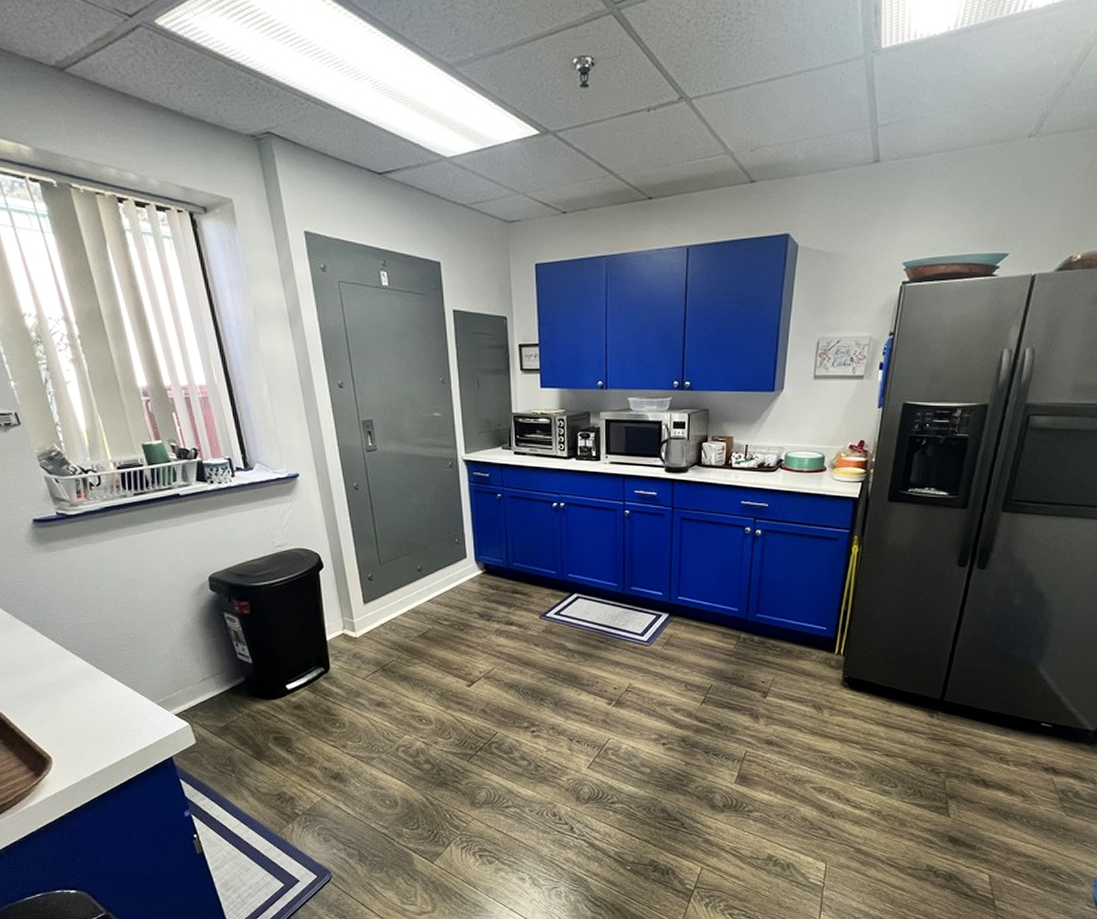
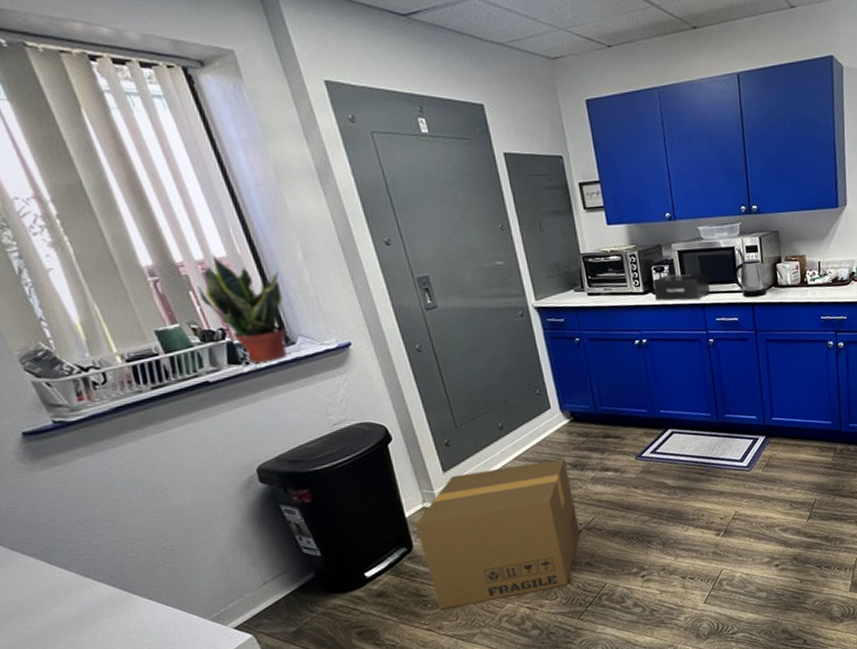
potted plant: none [180,381,247,484] -> present [197,253,288,364]
cardboard box: none [333,607,480,730] -> present [414,458,580,610]
box: none [577,442,633,471] -> present [652,273,711,302]

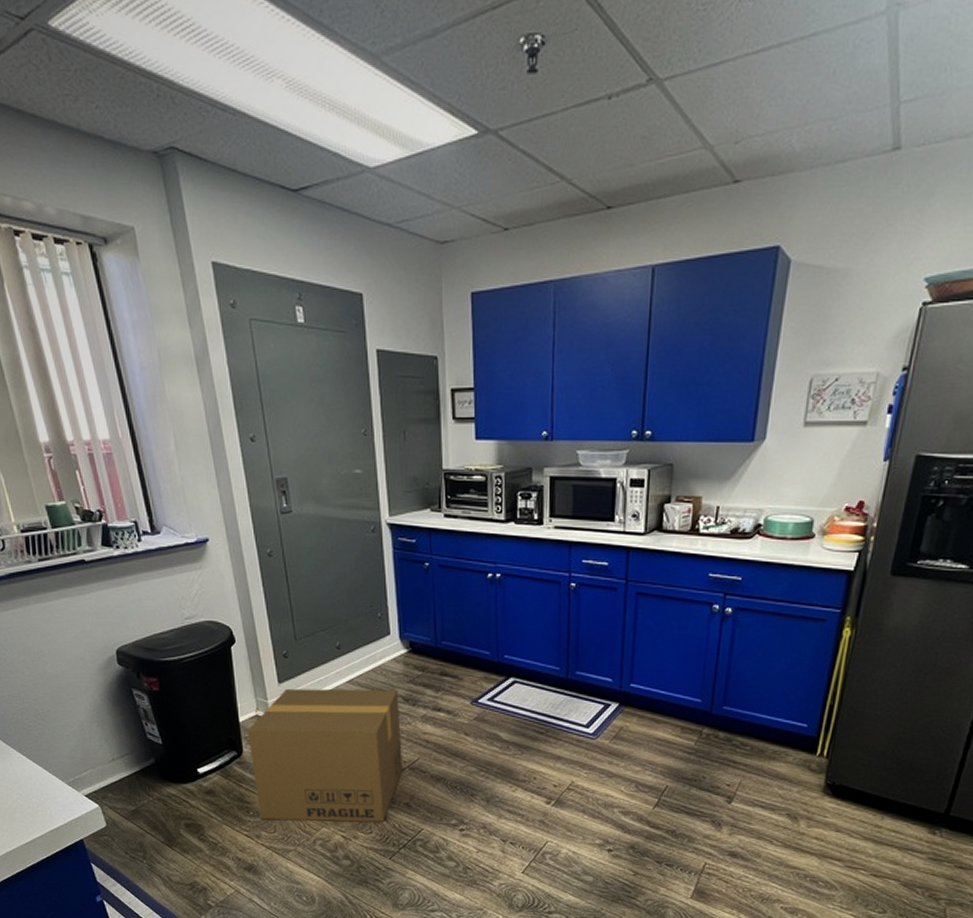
potted plant: present [197,253,288,364] -> none [83,435,154,549]
box: present [652,273,711,302] -> none [516,503,582,537]
kettle: present [733,259,768,299] -> none [610,495,650,541]

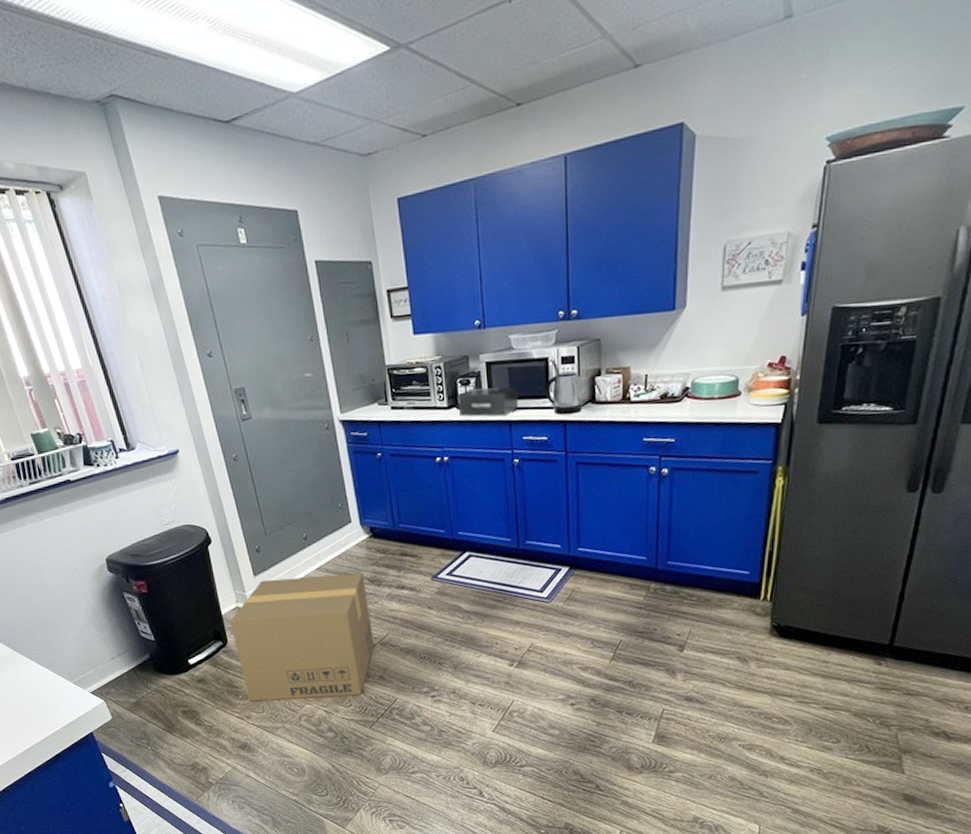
box: none [516,503,582,537] -> present [457,386,519,418]
kettle: none [610,495,650,541] -> present [545,371,583,416]

